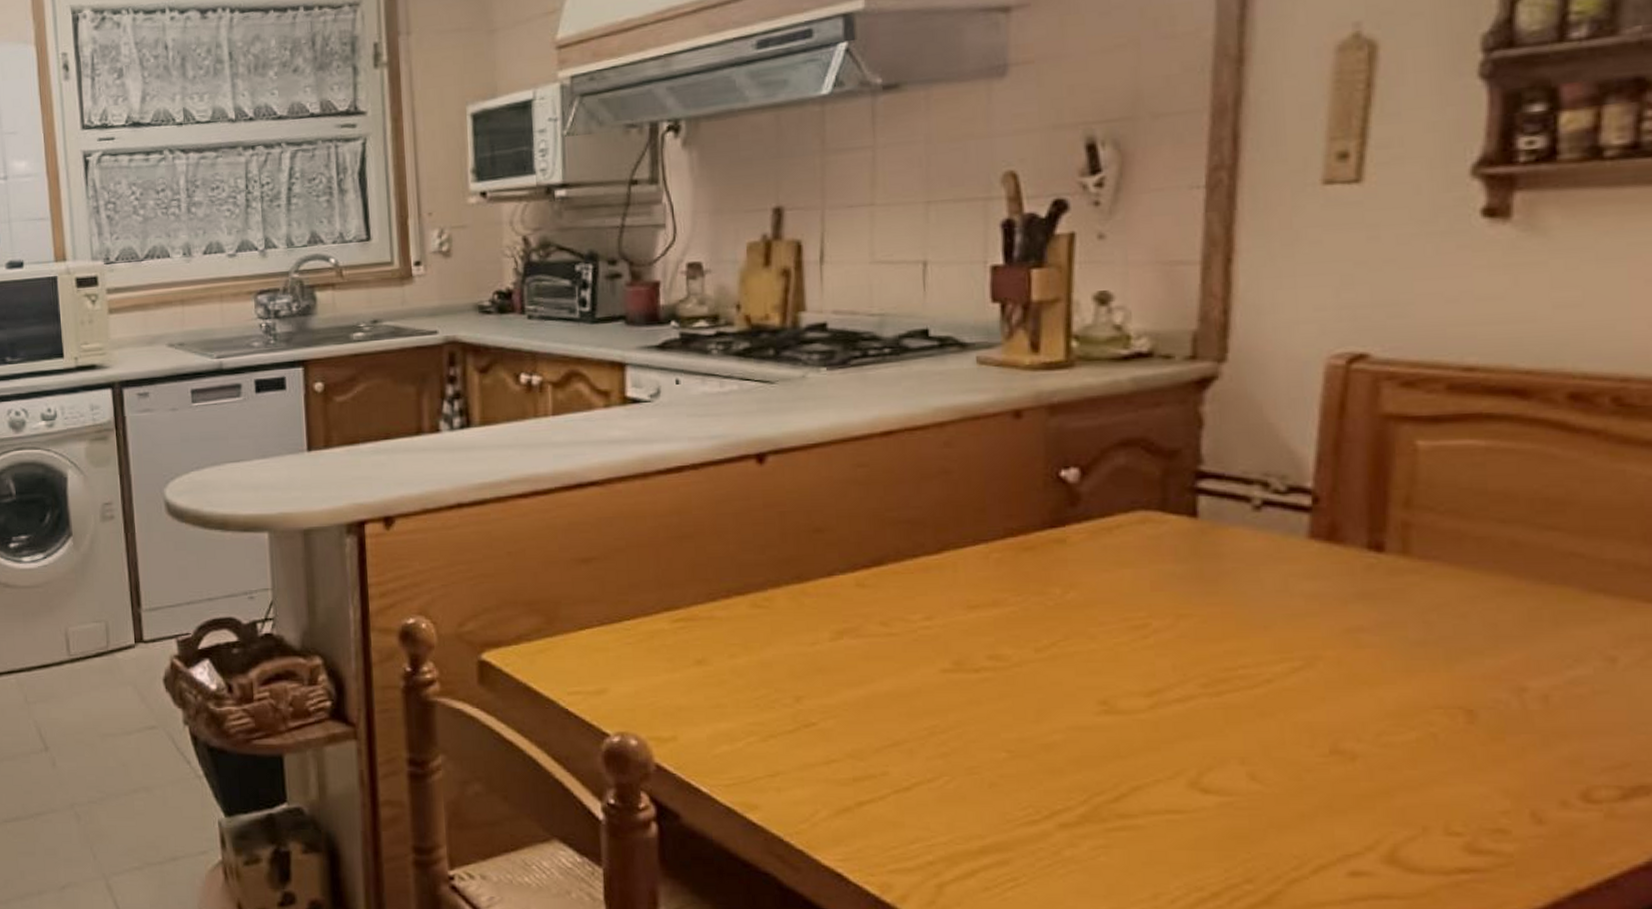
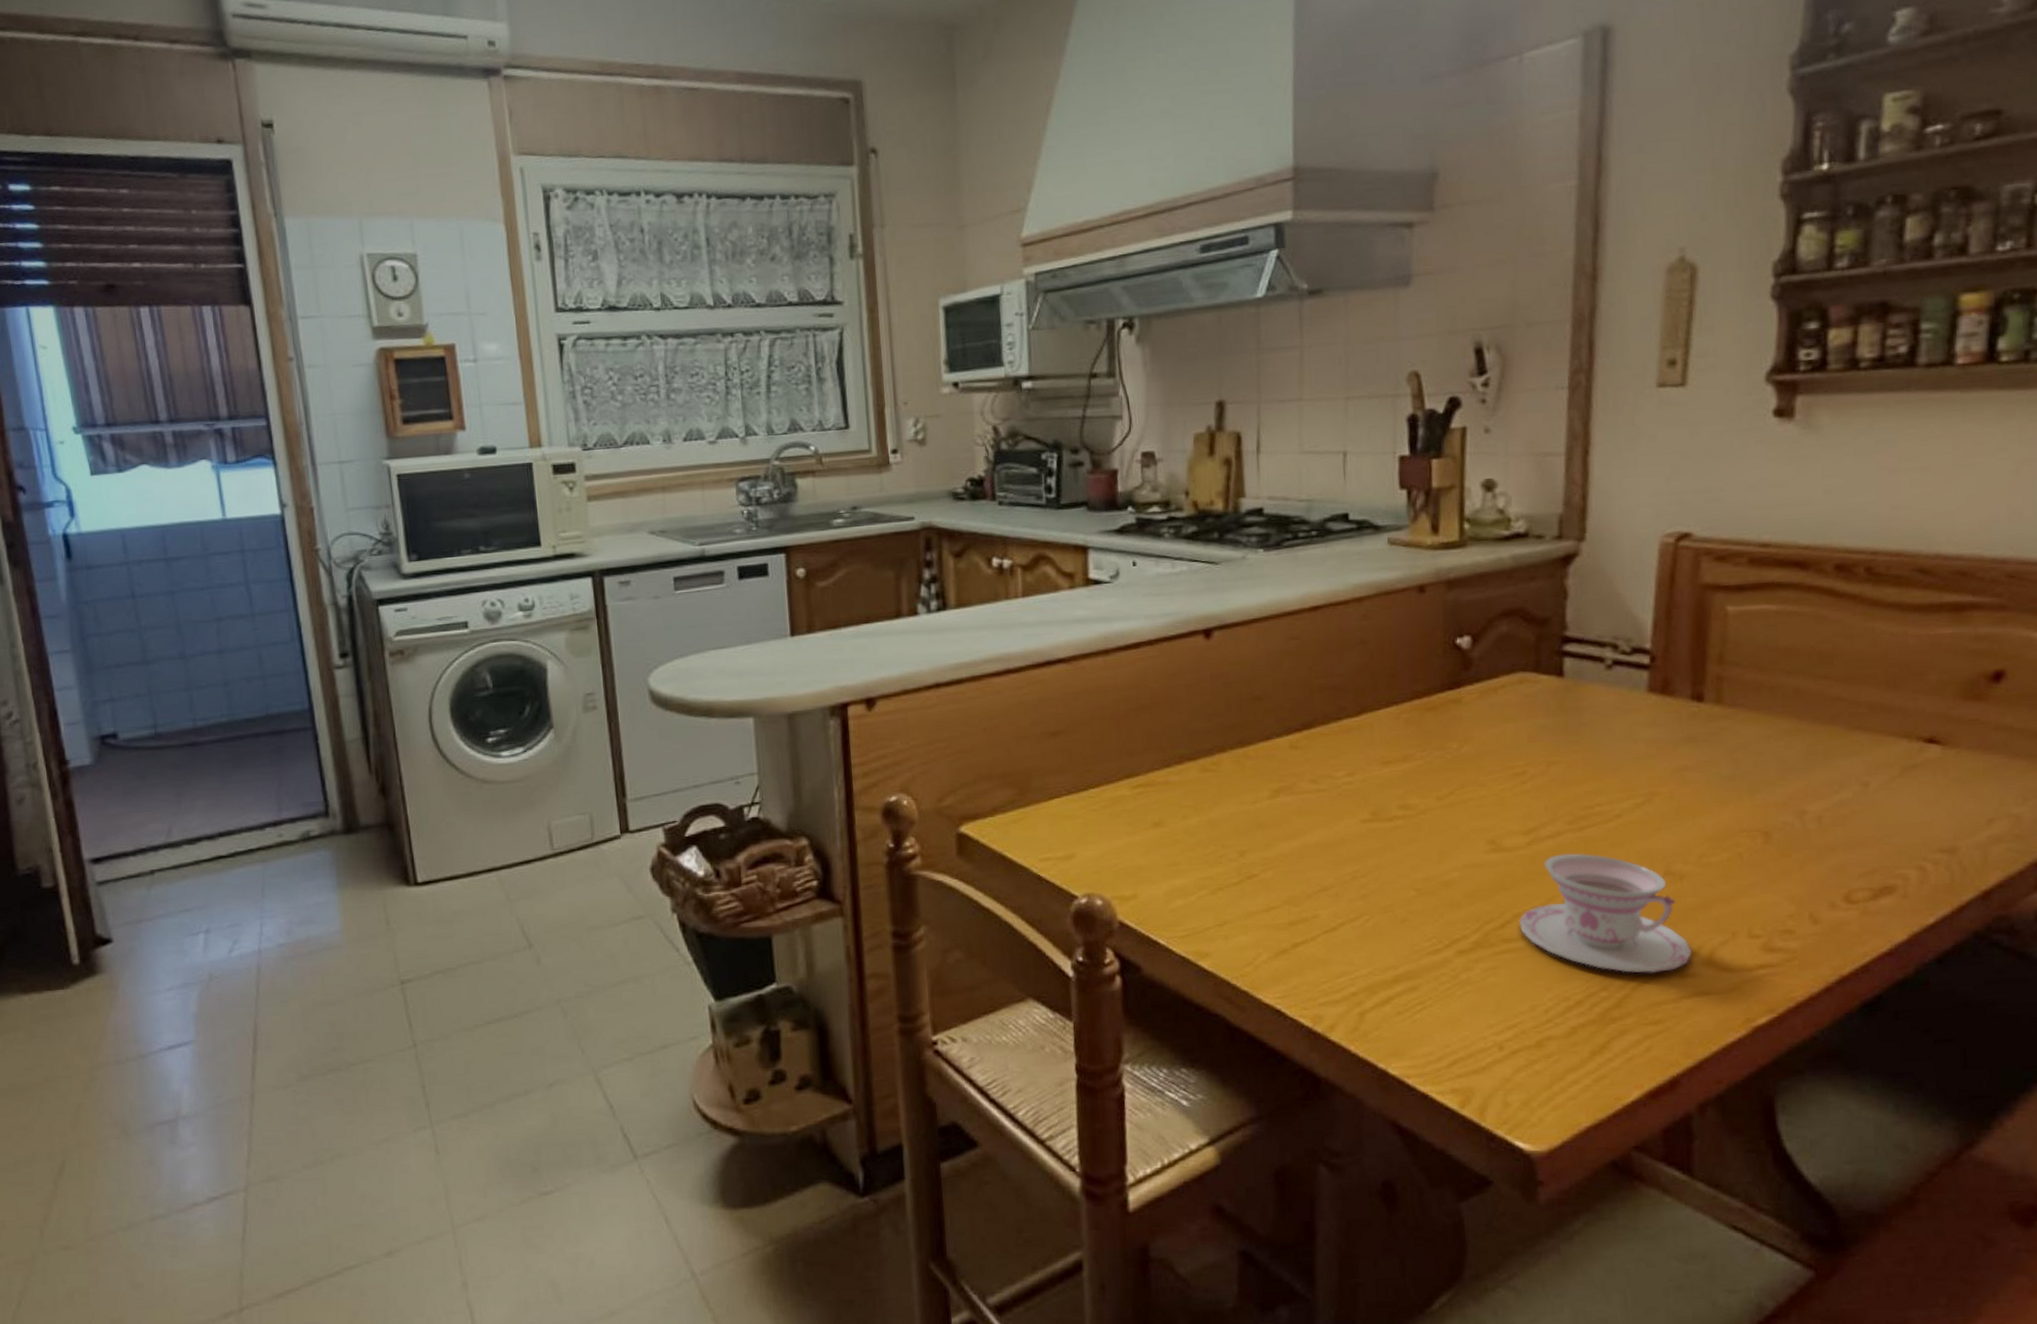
teacup: none [1138,721,1367,869] -> present [1519,853,1691,974]

